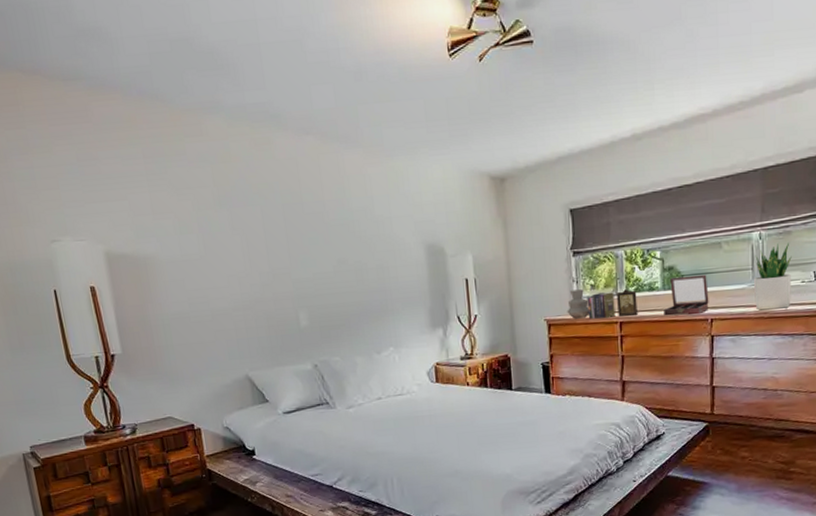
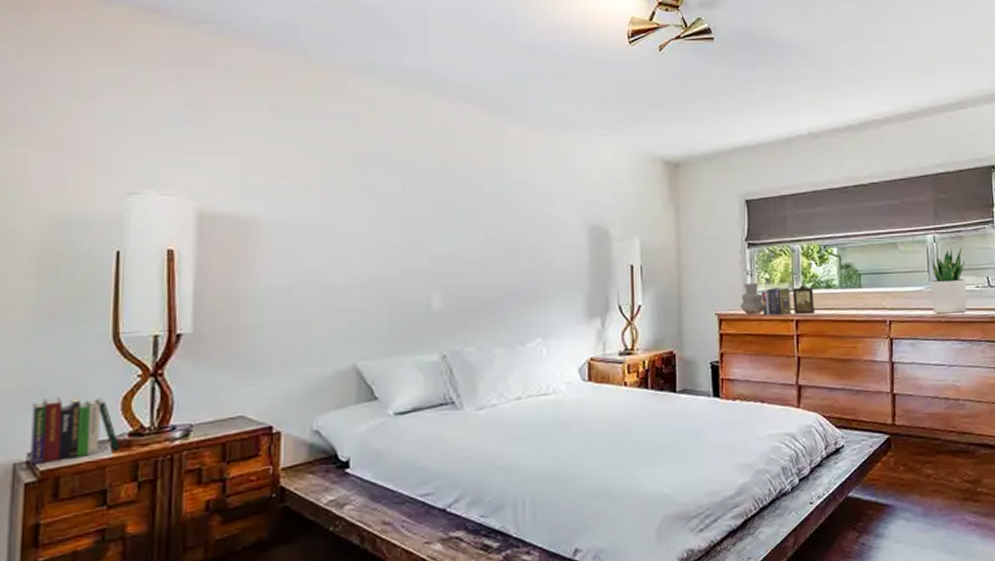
books: none [24,405,91,455] -> present [30,397,121,465]
jewelry box: present [664,274,709,316] -> none [841,274,887,316]

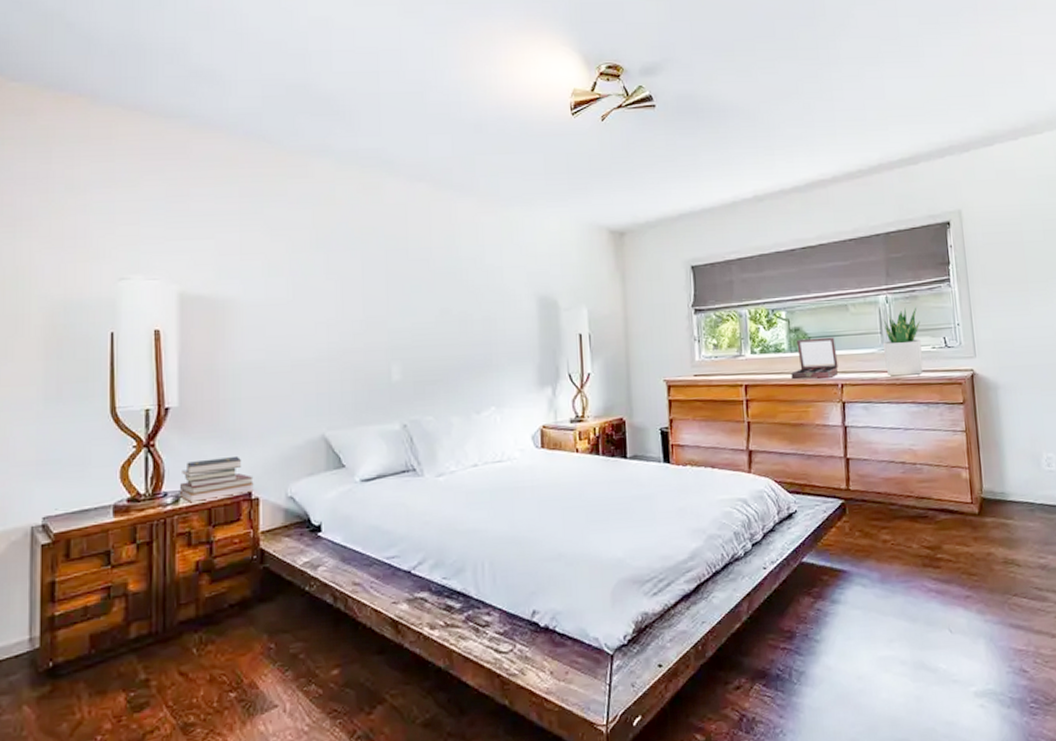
books: present [30,397,121,465] -> none [45,466,121,528]
books: none [191,386,275,438] -> present [180,455,254,503]
vase: present [740,283,764,316] -> none [688,349,712,382]
books: present [761,287,791,316] -> none [709,352,740,382]
photo frame: present [793,285,816,315] -> none [741,350,765,380]
jewelry box: none [841,274,887,316] -> present [791,337,839,380]

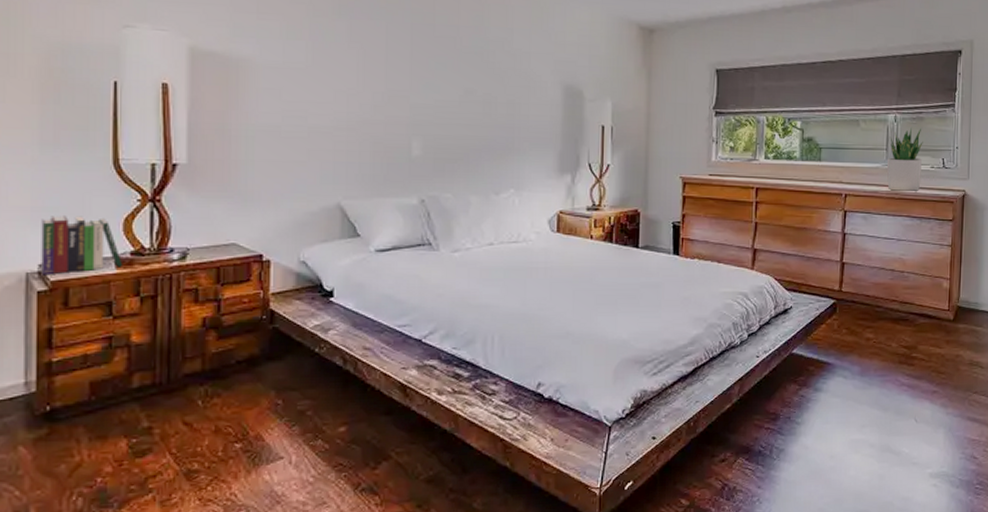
books: none [45,466,121,528] -> present [41,216,123,276]
books: present [180,455,254,503] -> none [188,217,265,261]
jewelry box: present [791,337,839,380] -> none [800,148,845,188]

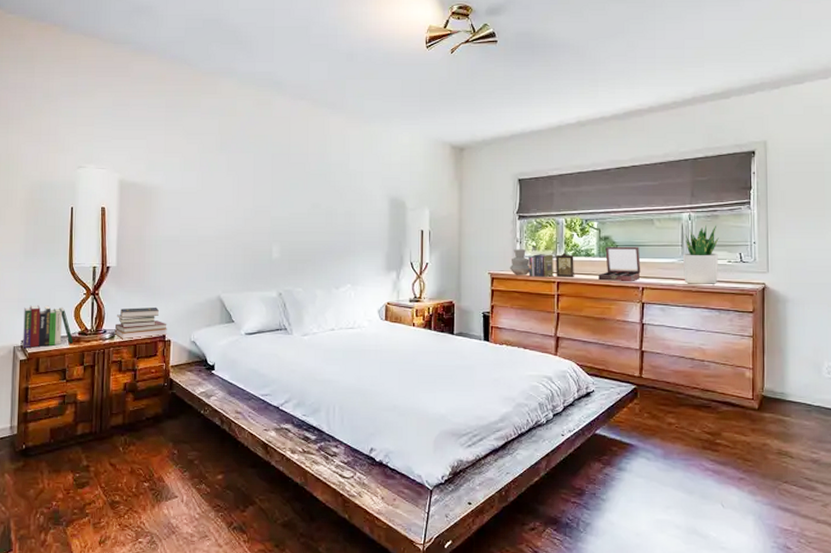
books: none [188,217,265,261] -> present [115,307,167,340]
vase: none [704,150,726,181] -> present [509,249,530,276]
books: none [725,156,753,183] -> present [528,254,554,278]
photo frame: none [755,155,776,184] -> present [556,253,575,278]
jewelry box: none [800,148,845,188] -> present [598,246,641,282]

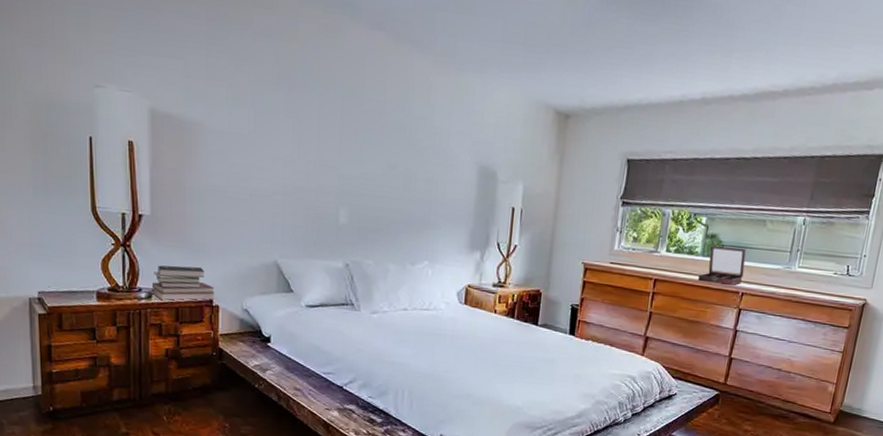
books: present [23,305,74,349] -> none [38,251,103,302]
vase: present [509,249,530,276] -> none [605,239,628,269]
books: present [528,254,554,278] -> none [625,246,655,274]
photo frame: present [556,253,575,278] -> none [654,248,676,276]
planter: present [683,225,719,285] -> none [786,232,830,296]

